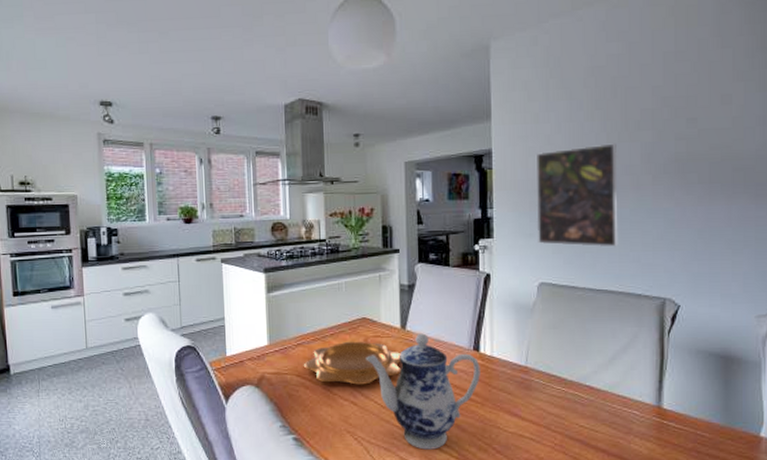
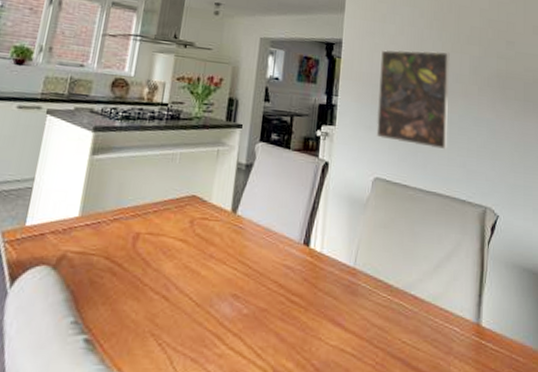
decorative bowl: present [304,341,401,385] -> none [116,221,227,276]
teapot: present [365,333,480,450] -> none [187,219,309,363]

